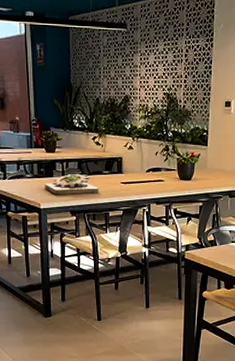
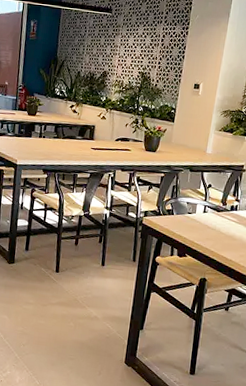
succulent planter: present [45,173,99,194] -> none [23,136,71,156]

